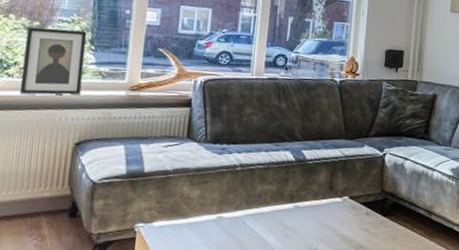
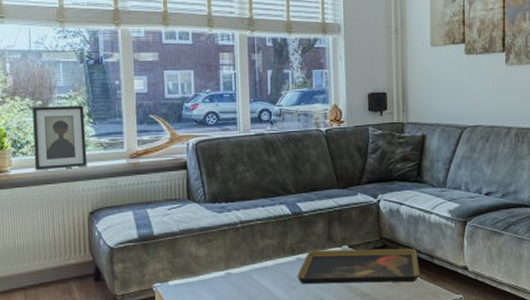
decorative tray: none [293,199,417,236] -> present [297,248,419,284]

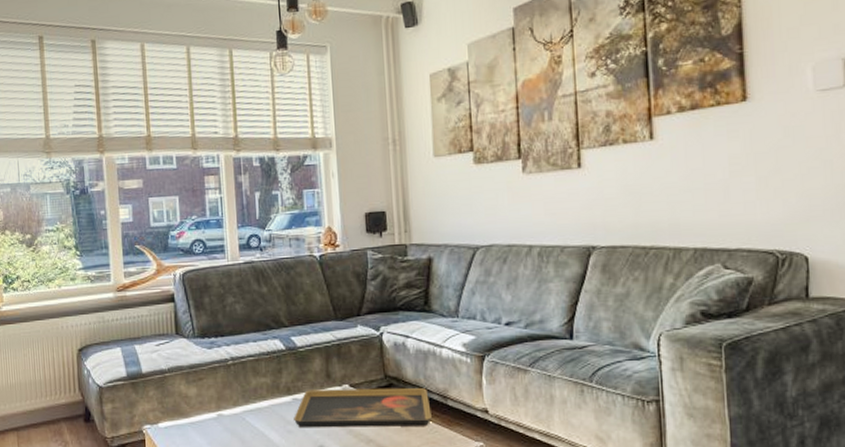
picture frame: present [32,105,87,171] -> none [22,237,75,307]

